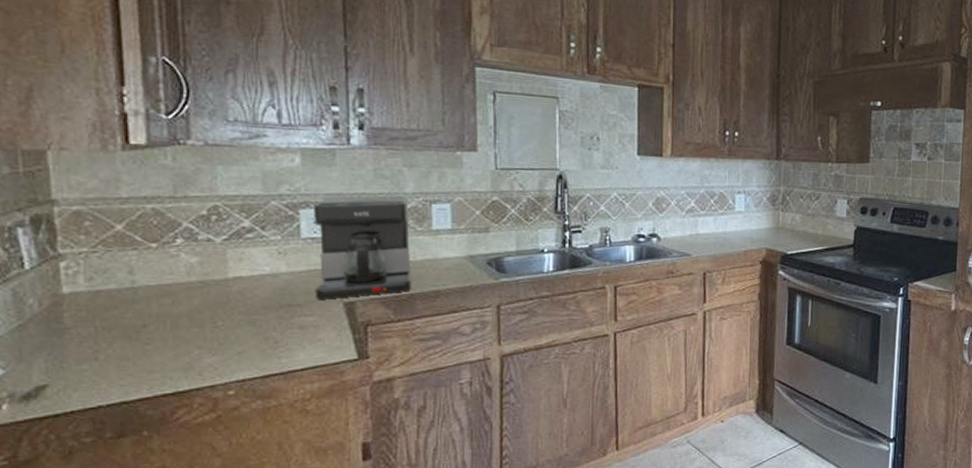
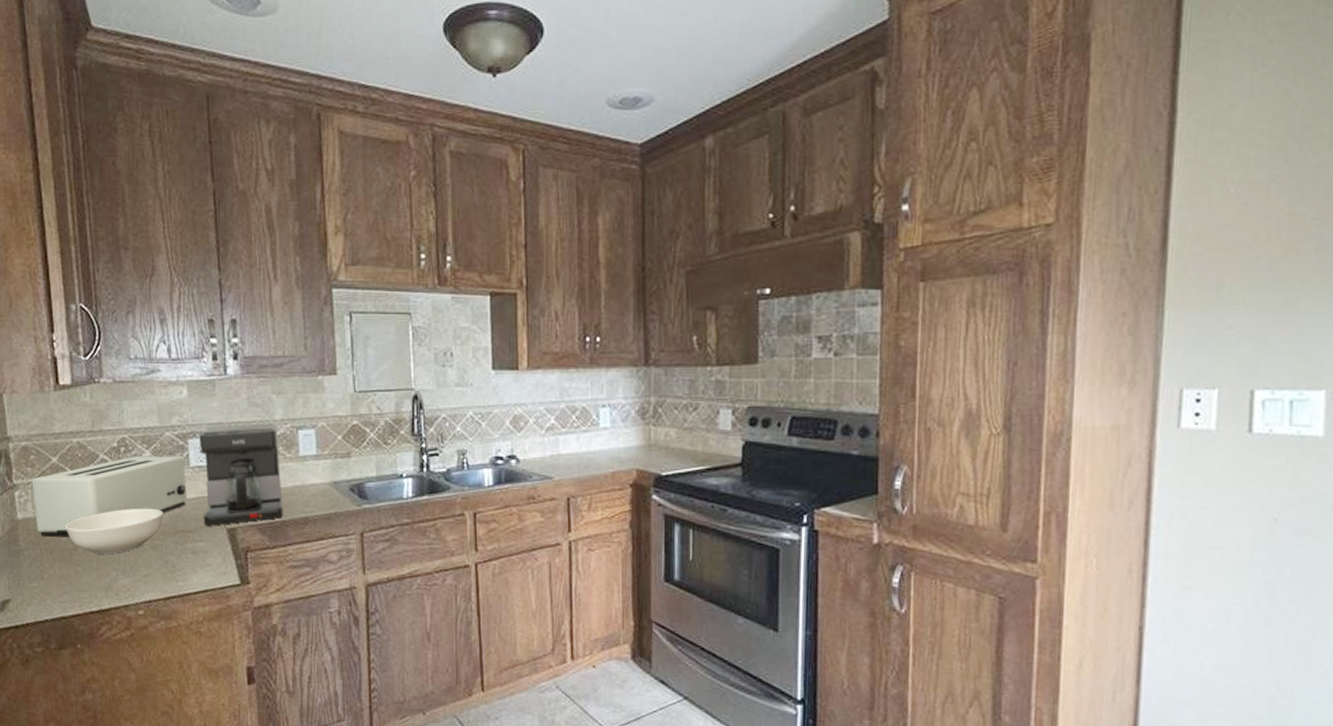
toaster: none [85,225,296,313] -> present [31,455,188,537]
bowl: none [130,281,265,331] -> present [64,508,163,555]

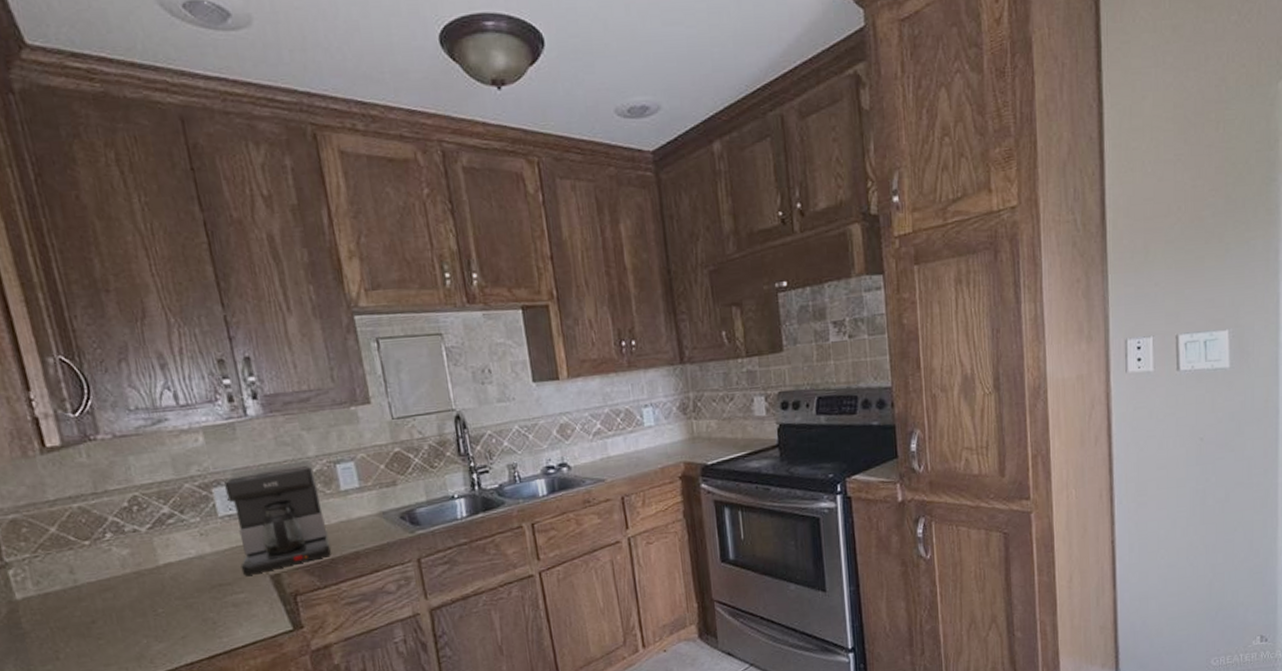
toaster: present [31,455,188,537] -> none [27,507,220,615]
bowl: present [64,508,163,555] -> none [76,565,195,624]

